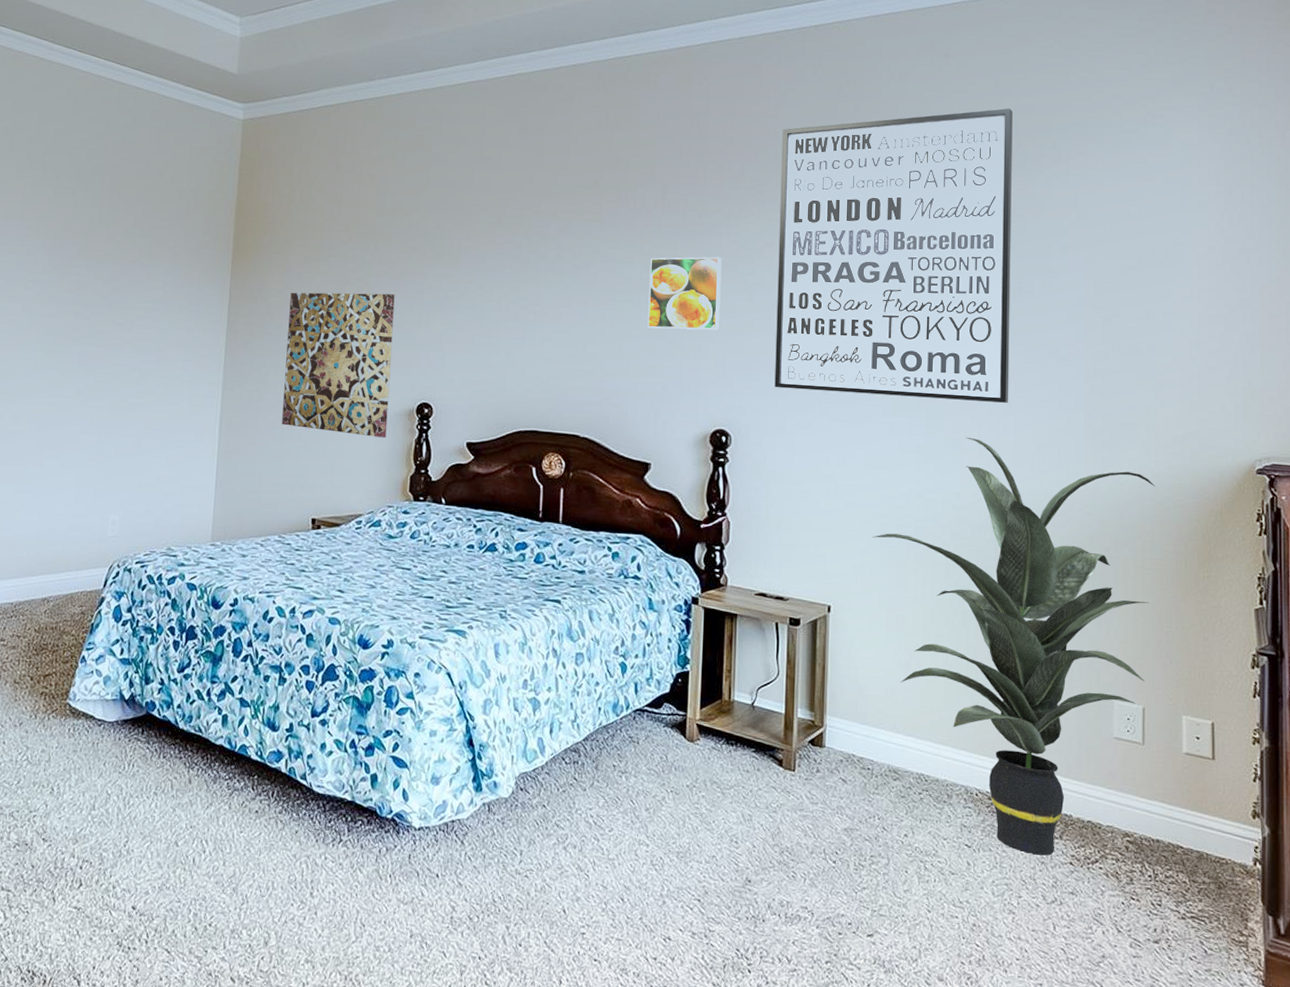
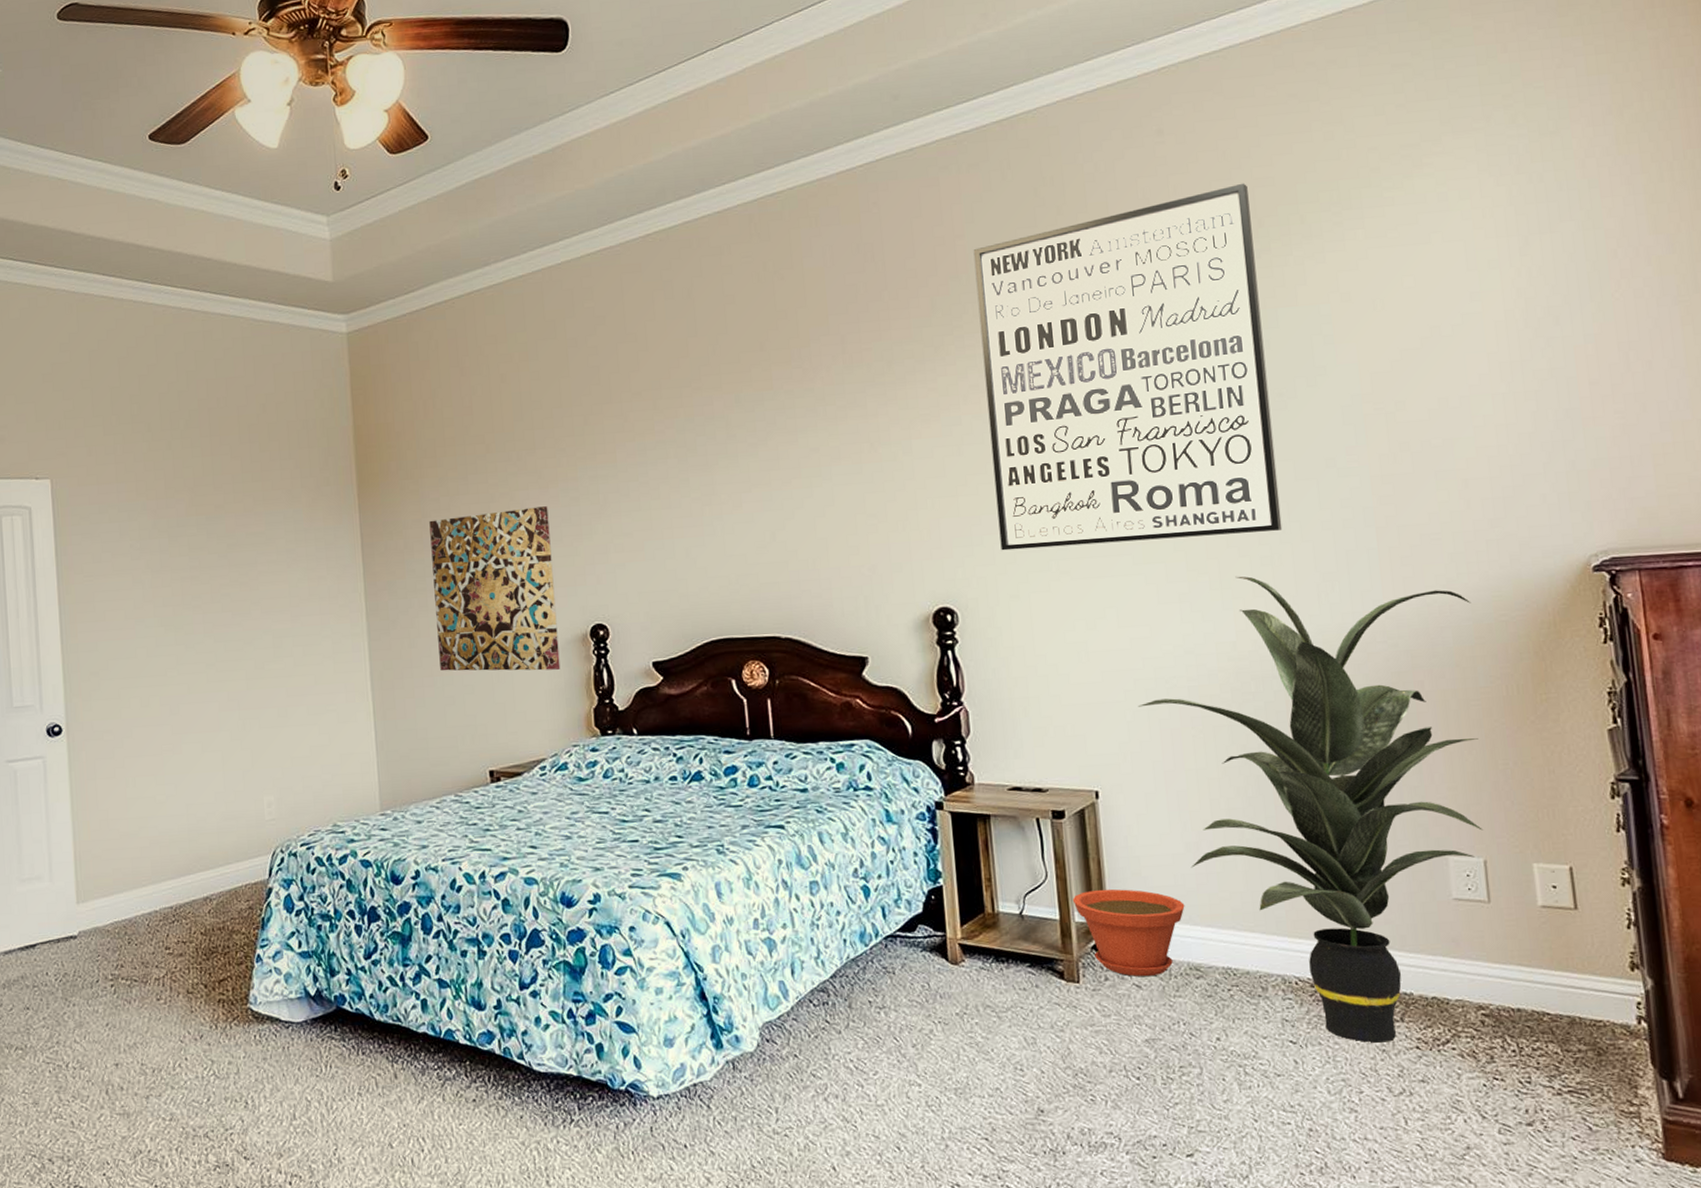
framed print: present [647,256,722,331] -> none [836,409,928,503]
plant pot: none [797,691,891,773] -> present [1072,889,1185,977]

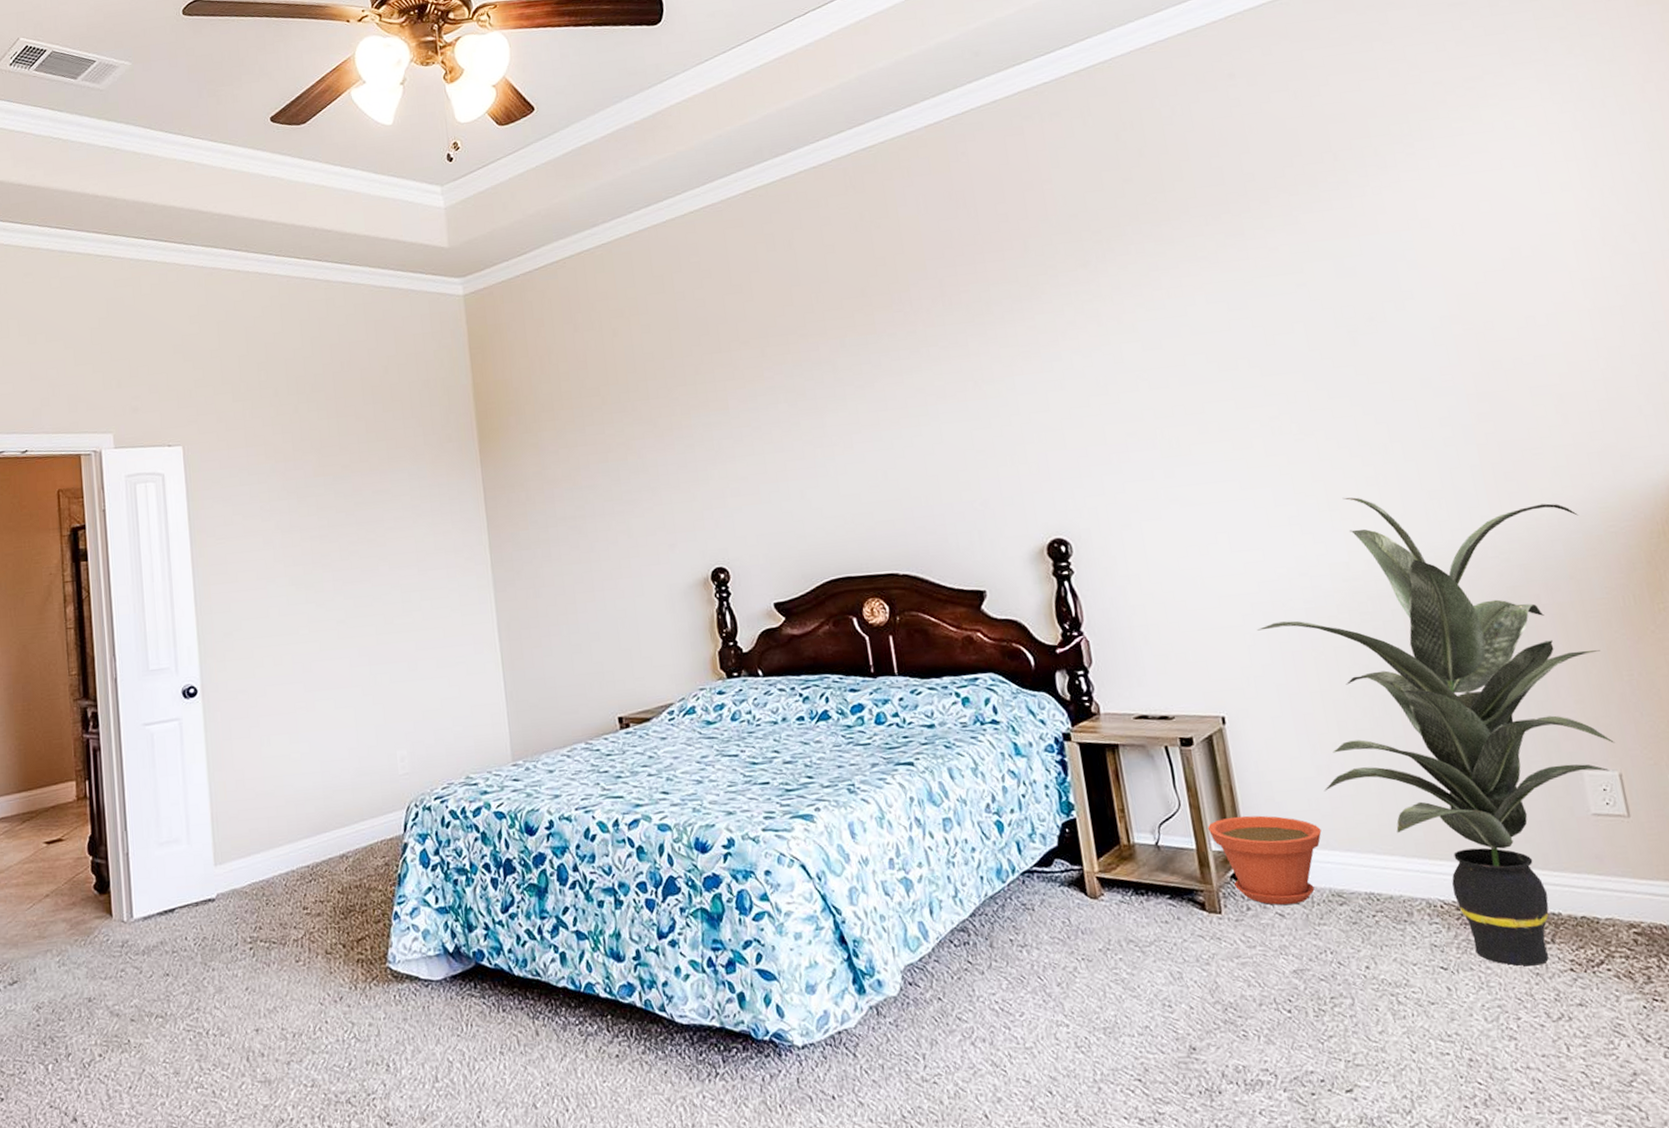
wall art: present [429,506,561,671] -> none [549,454,684,620]
wall art: present [973,183,1283,551] -> none [1061,120,1385,481]

